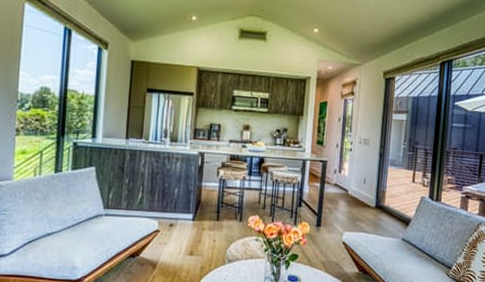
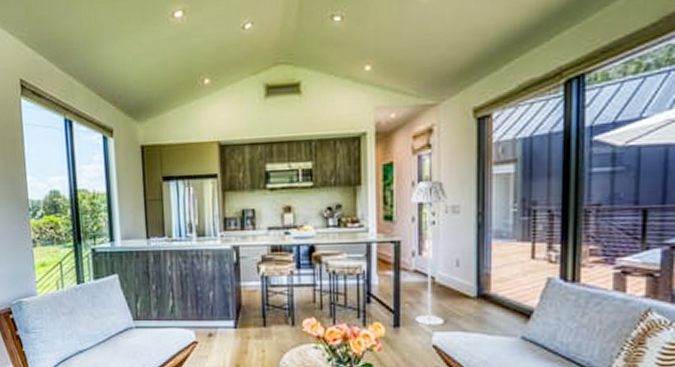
floor lamp: none [332,119,363,227] -> present [411,181,449,325]

